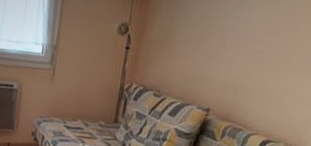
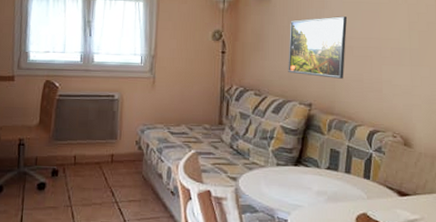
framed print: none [191,16,264,86] -> present [288,16,347,79]

